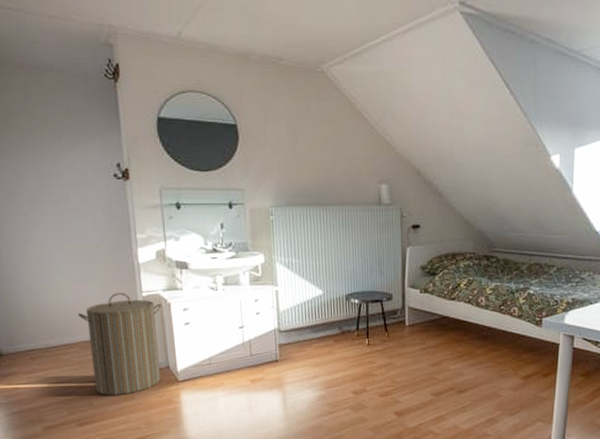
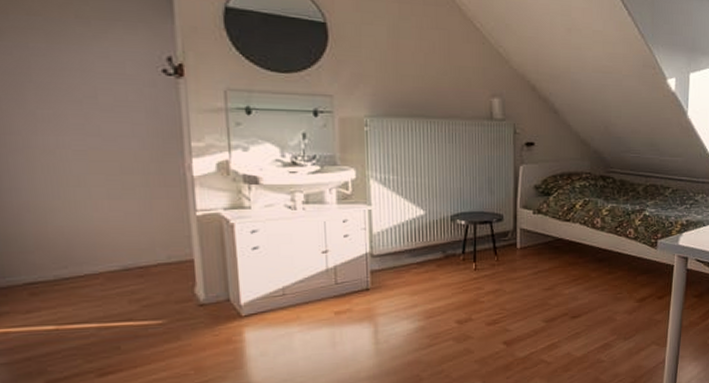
laundry hamper: present [77,292,161,395] -> none [103,210,222,337]

